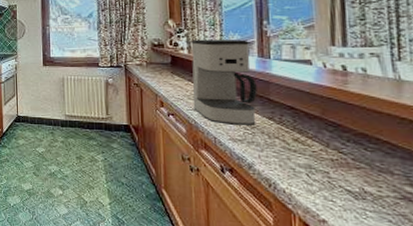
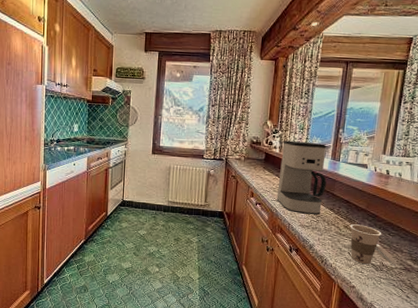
cup: none [301,136,386,194] -> present [349,224,396,266]

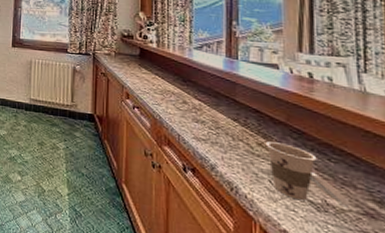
coffee maker: present [276,140,327,215] -> none [159,34,223,126]

